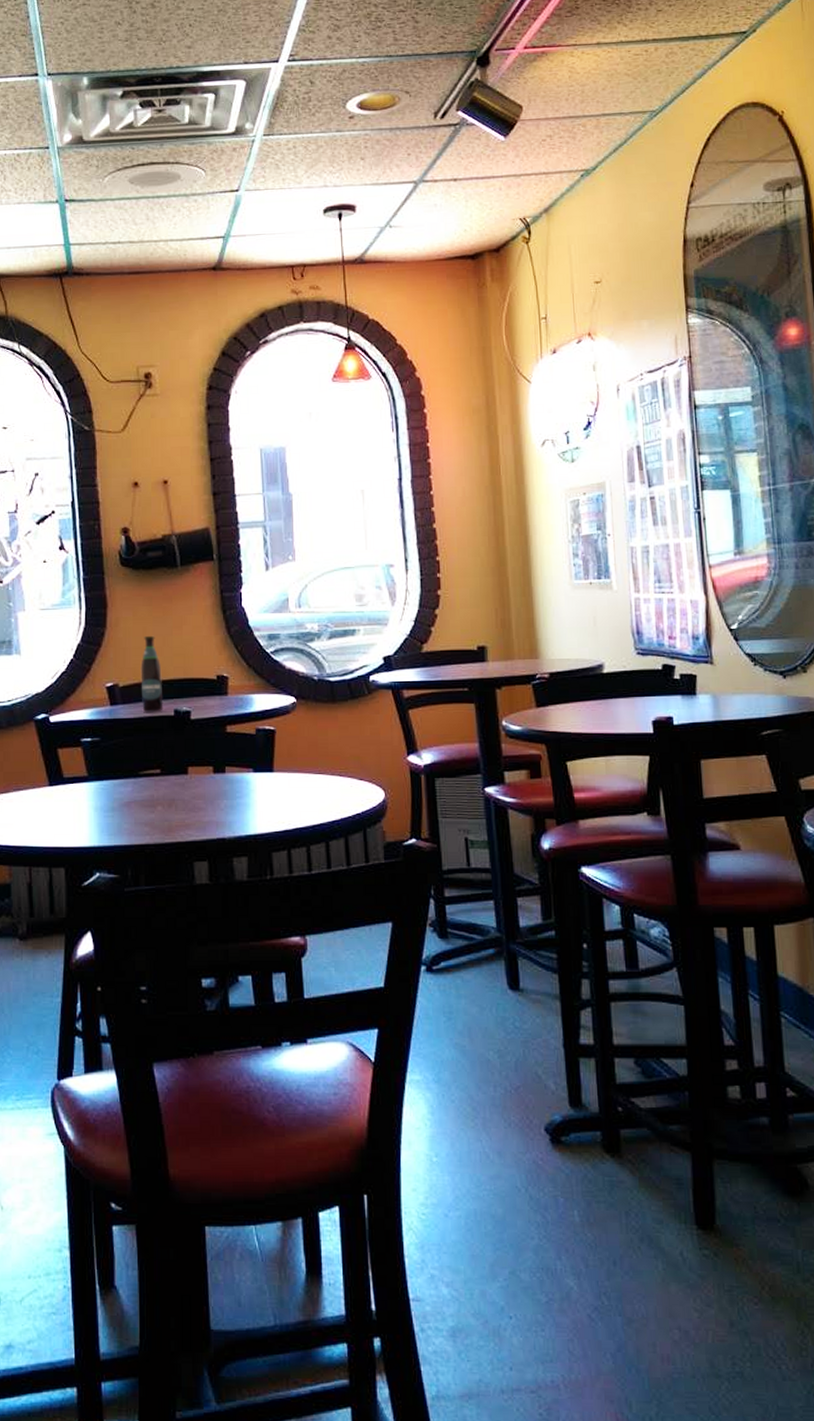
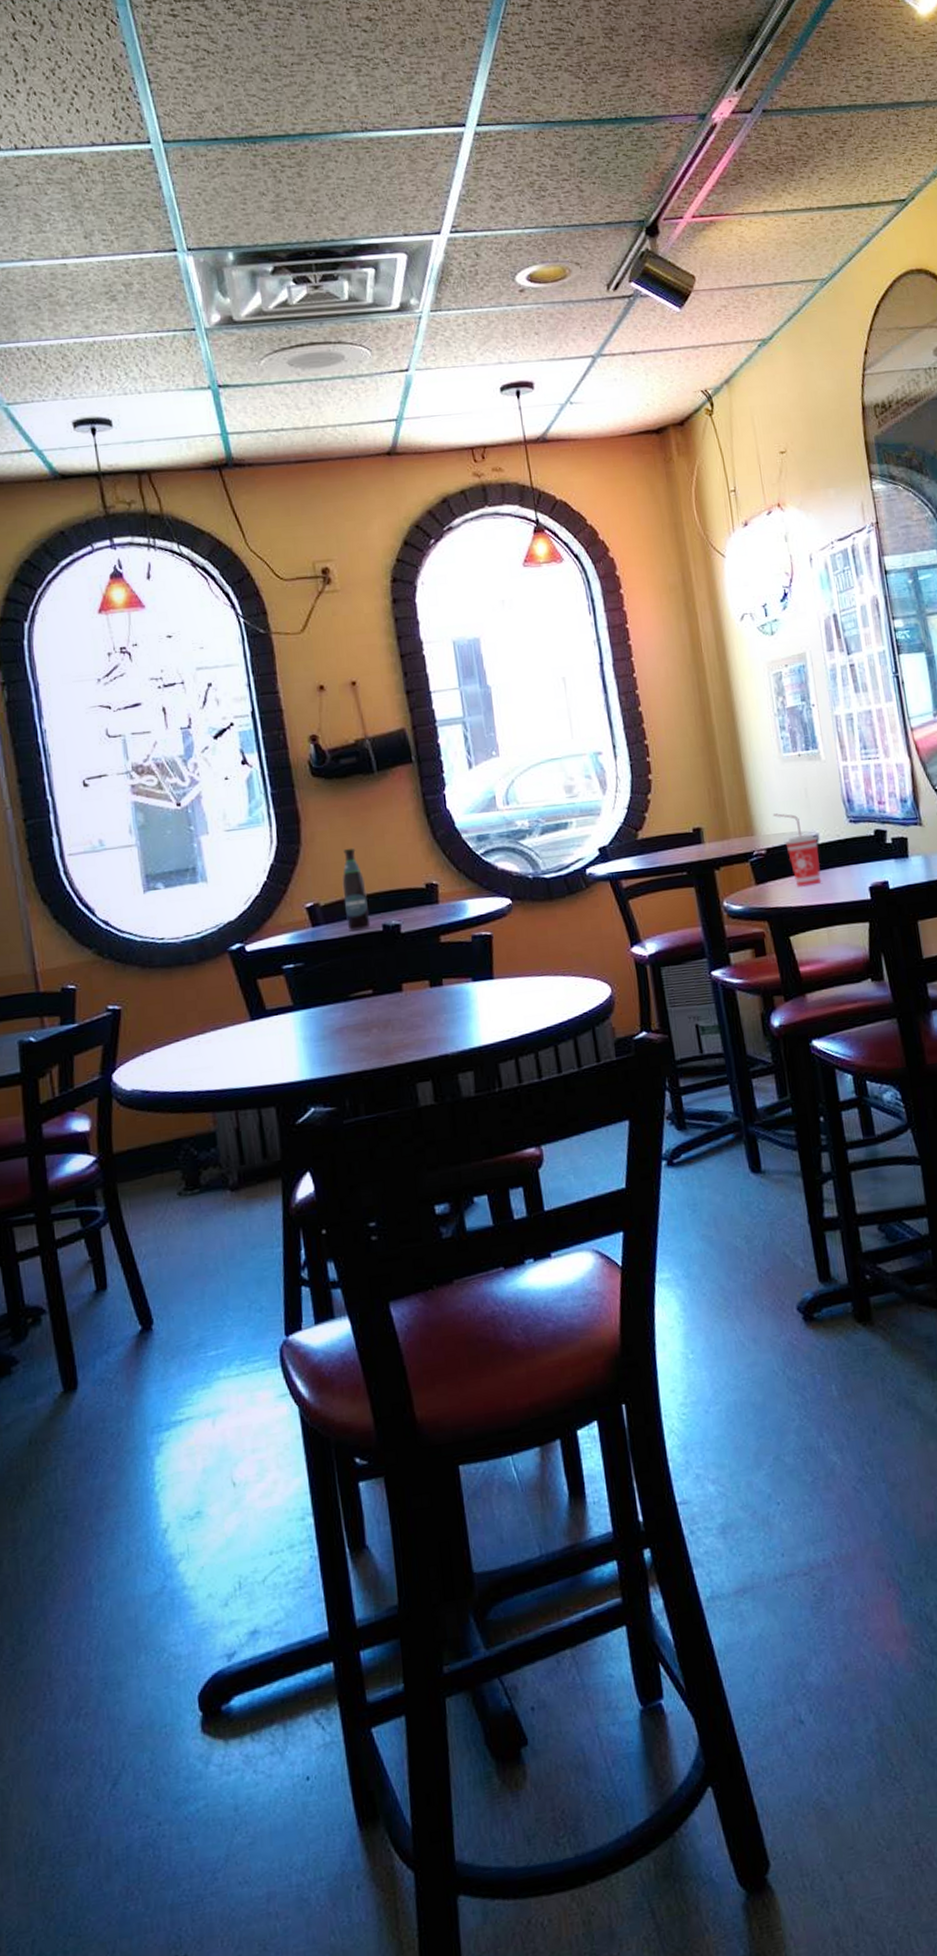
beverage cup: none [558,639,604,714] -> present [772,813,822,887]

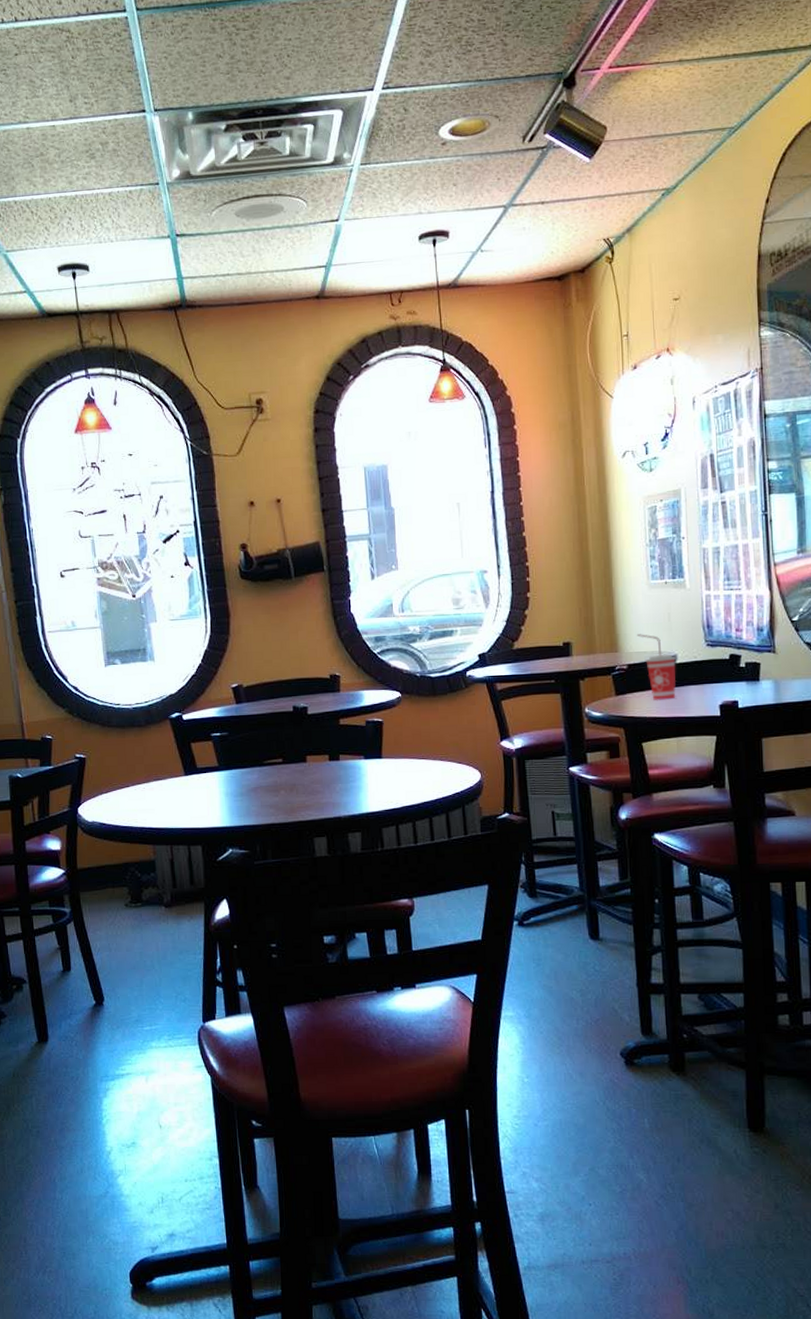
bottle: present [342,847,371,930] -> none [261,640,283,709]

